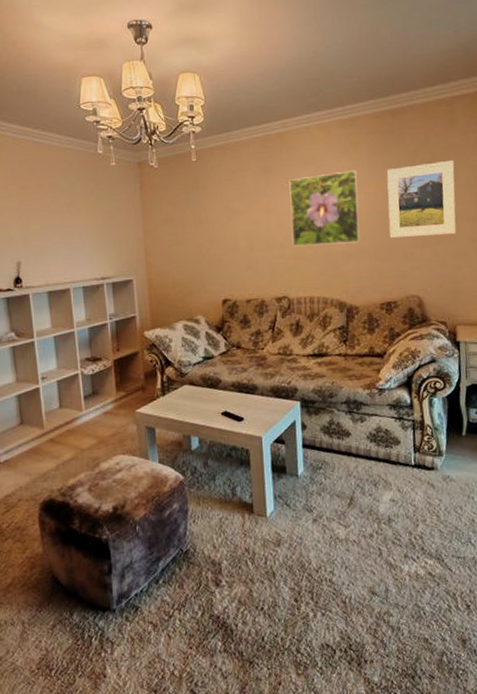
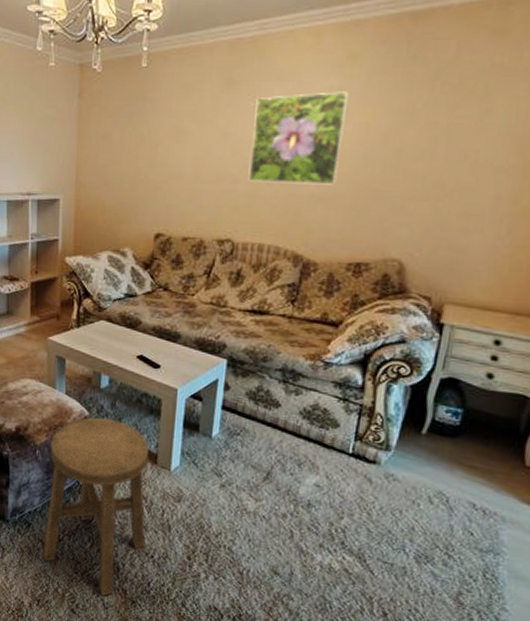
stool: none [150,478,254,665] -> present [42,417,149,596]
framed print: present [386,160,457,238] -> none [376,86,492,188]

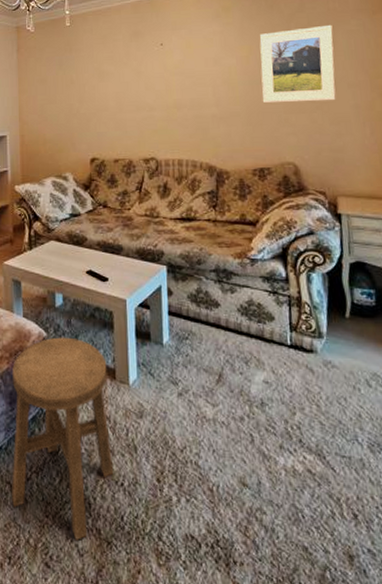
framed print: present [248,91,349,185] -> none [159,34,232,108]
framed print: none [376,86,492,188] -> present [259,24,336,103]

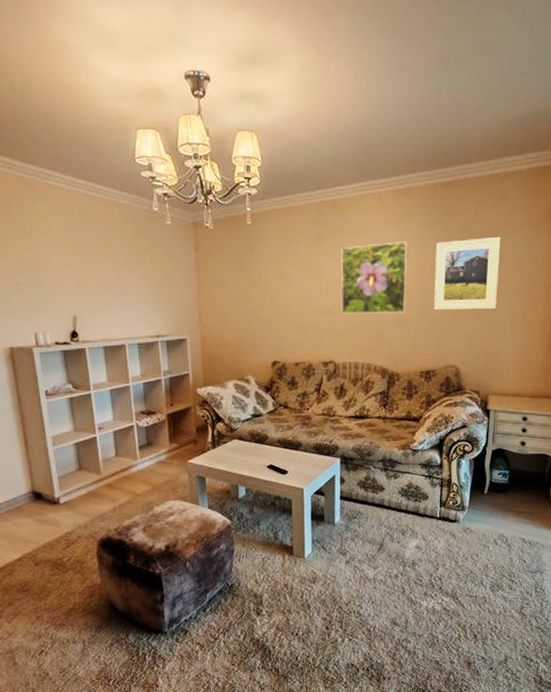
stool: present [11,337,114,540] -> none [199,523,291,679]
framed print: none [159,34,232,108] -> present [340,241,408,314]

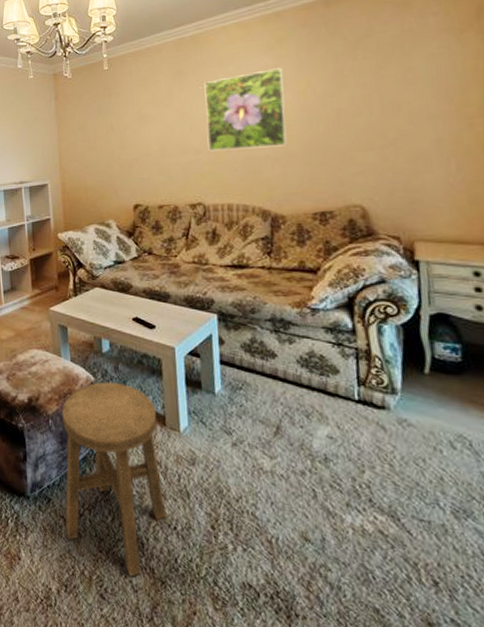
stool: none [199,523,291,679] -> present [62,382,167,577]
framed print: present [433,236,501,310] -> none [319,48,413,140]

